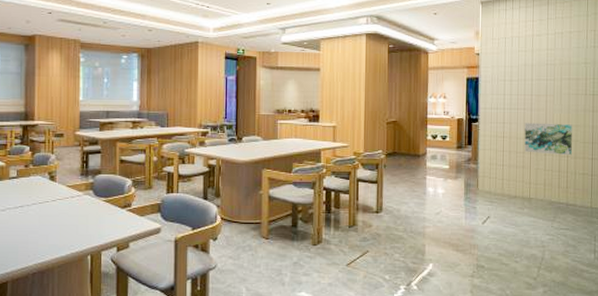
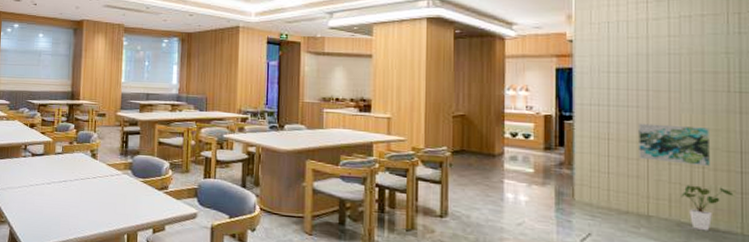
house plant: none [552,171,587,207] -> present [681,185,734,232]

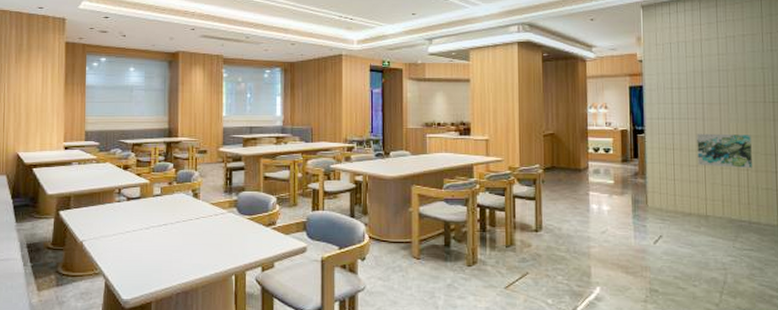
house plant: present [681,185,734,232] -> none [731,186,771,226]

